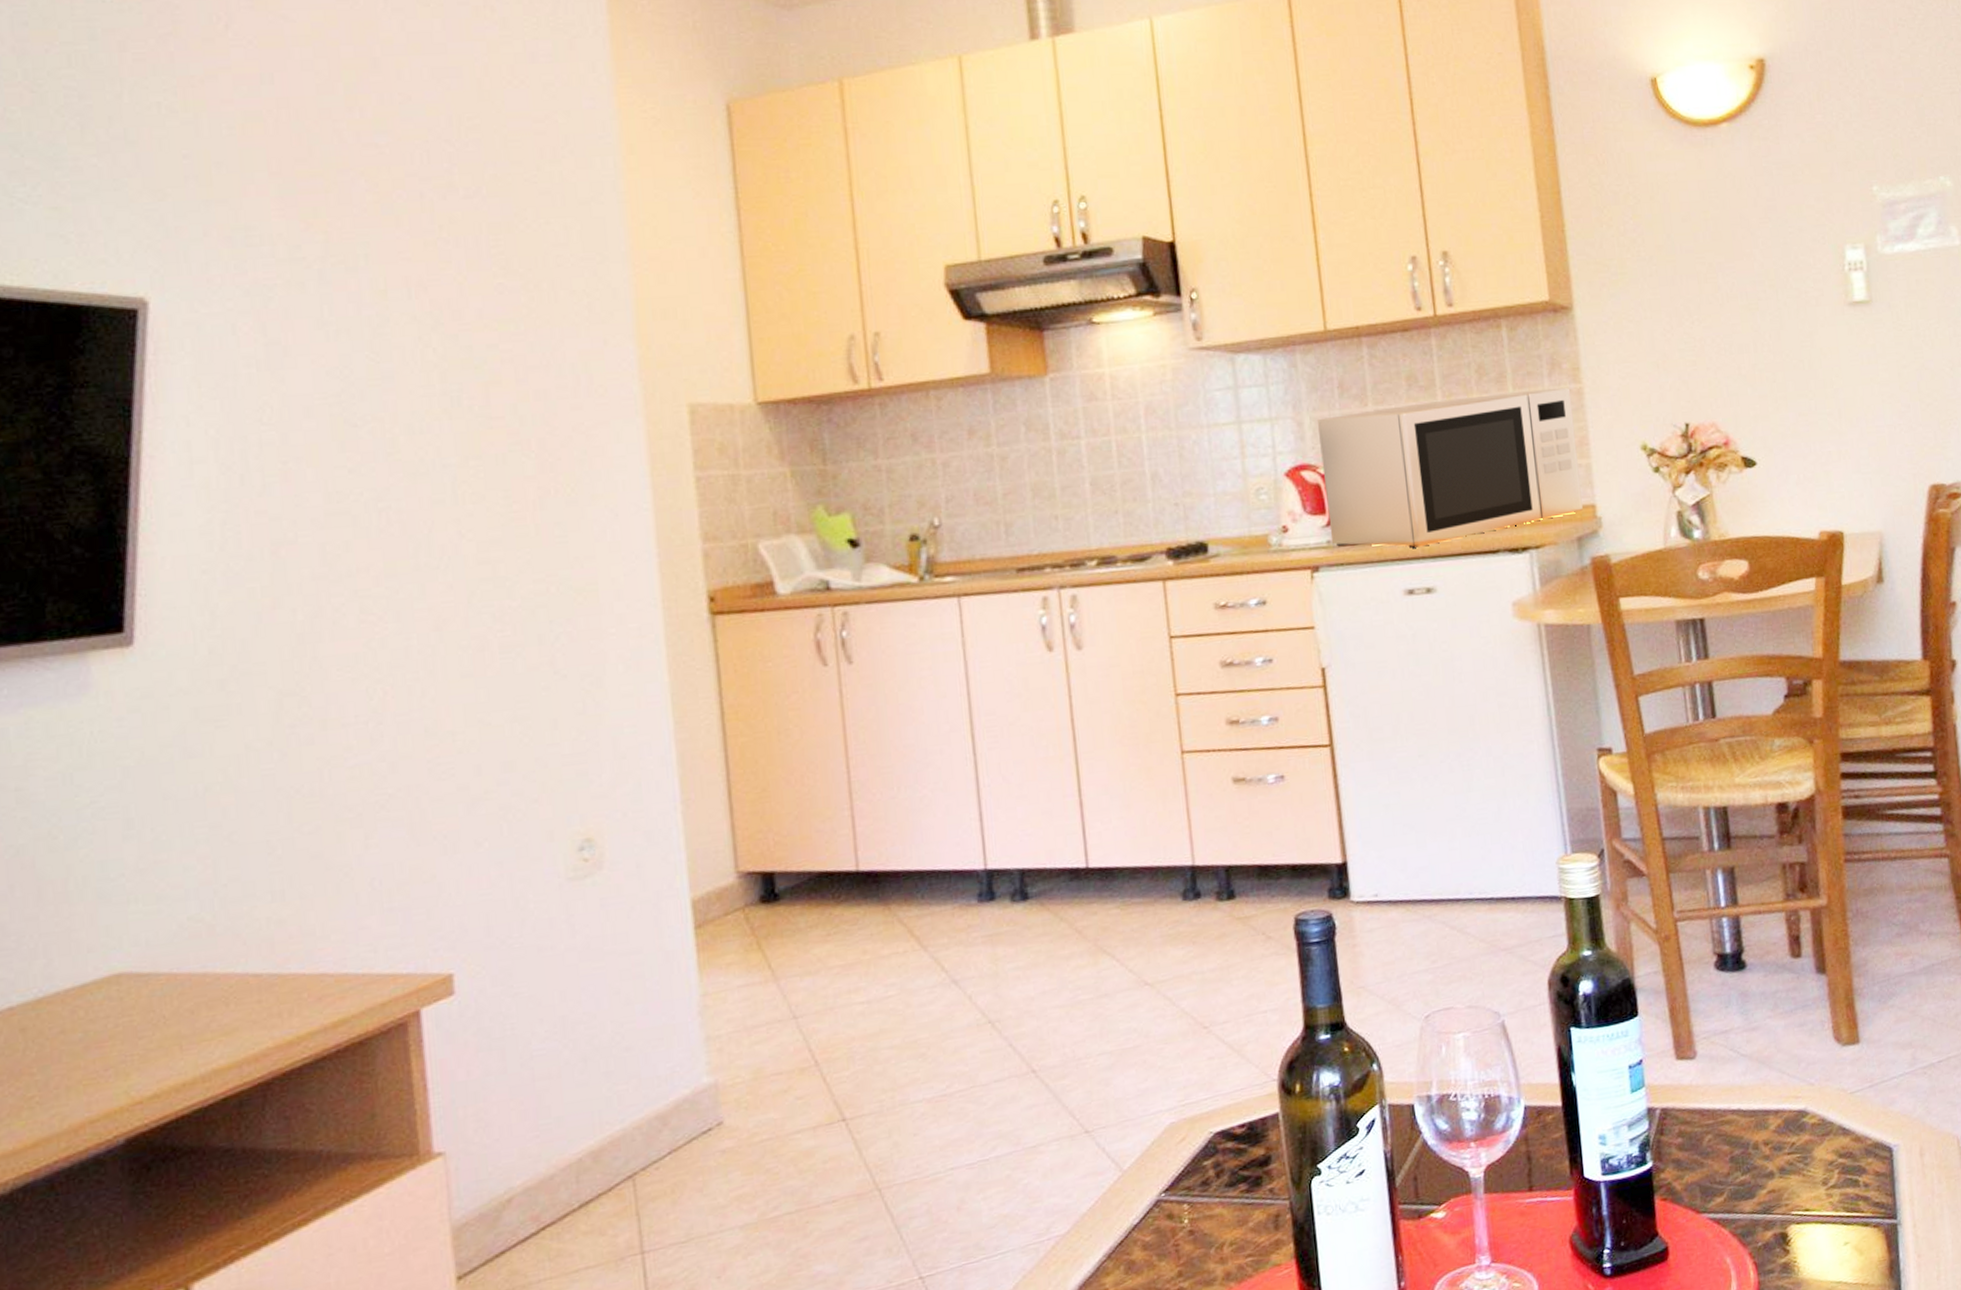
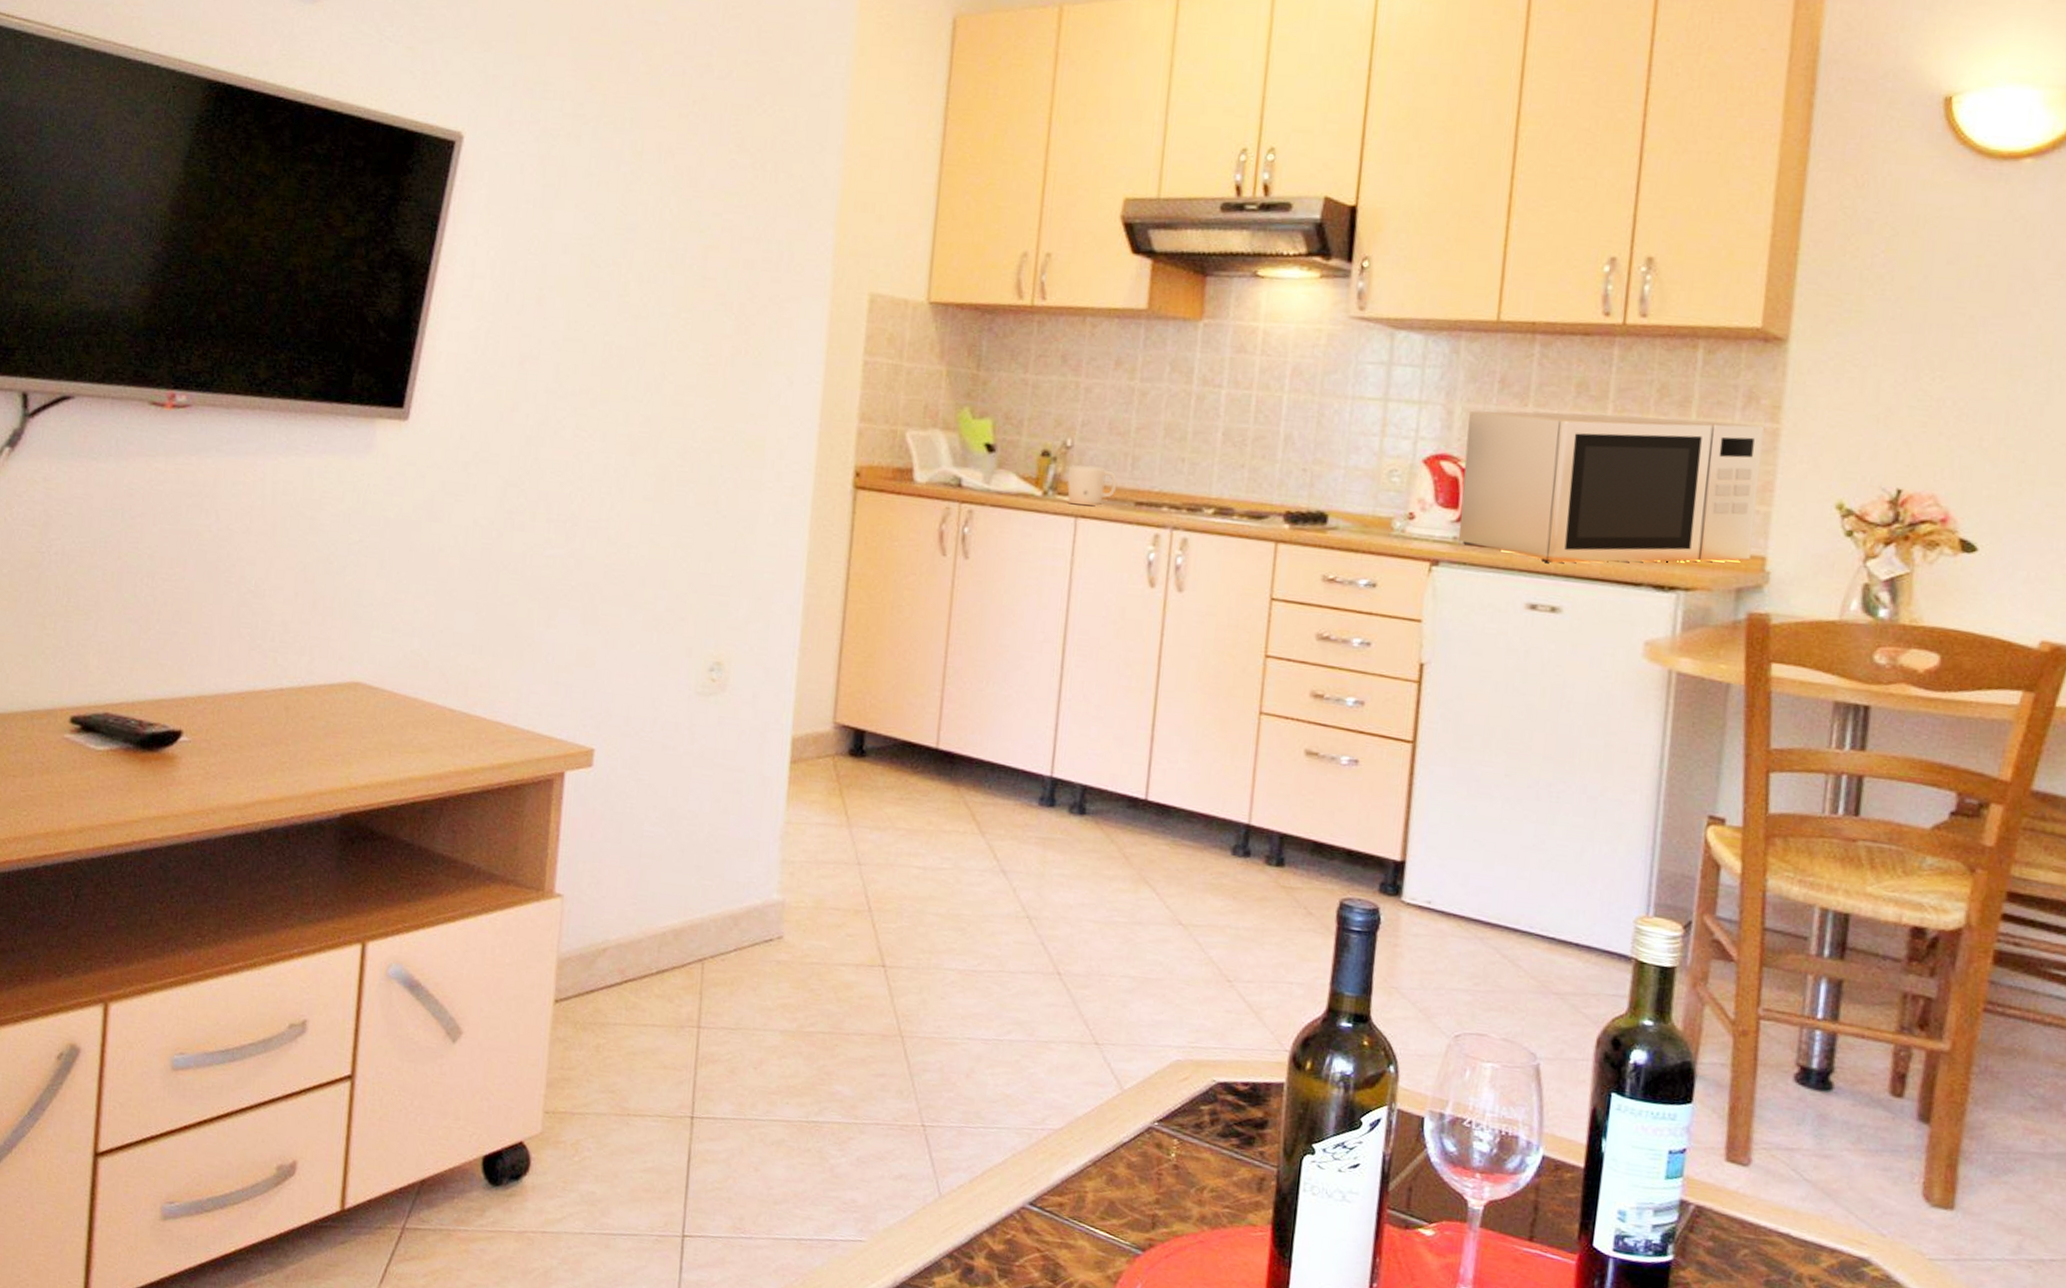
mug: none [940,540,995,585] -> present [1066,464,1118,506]

